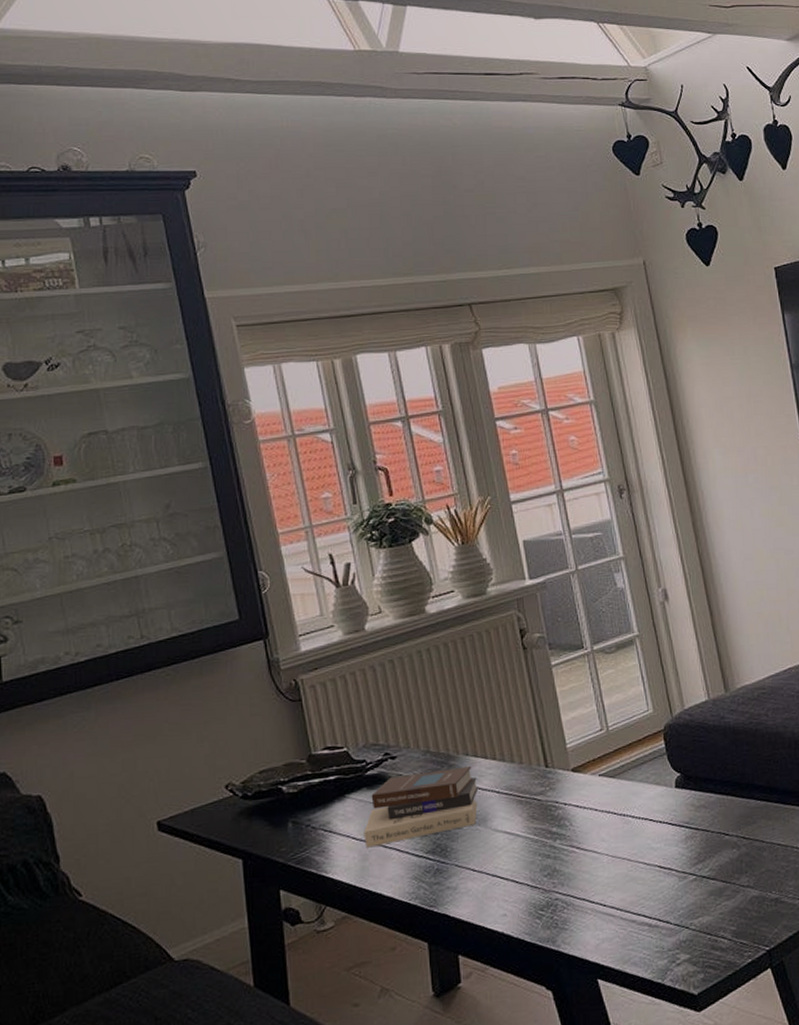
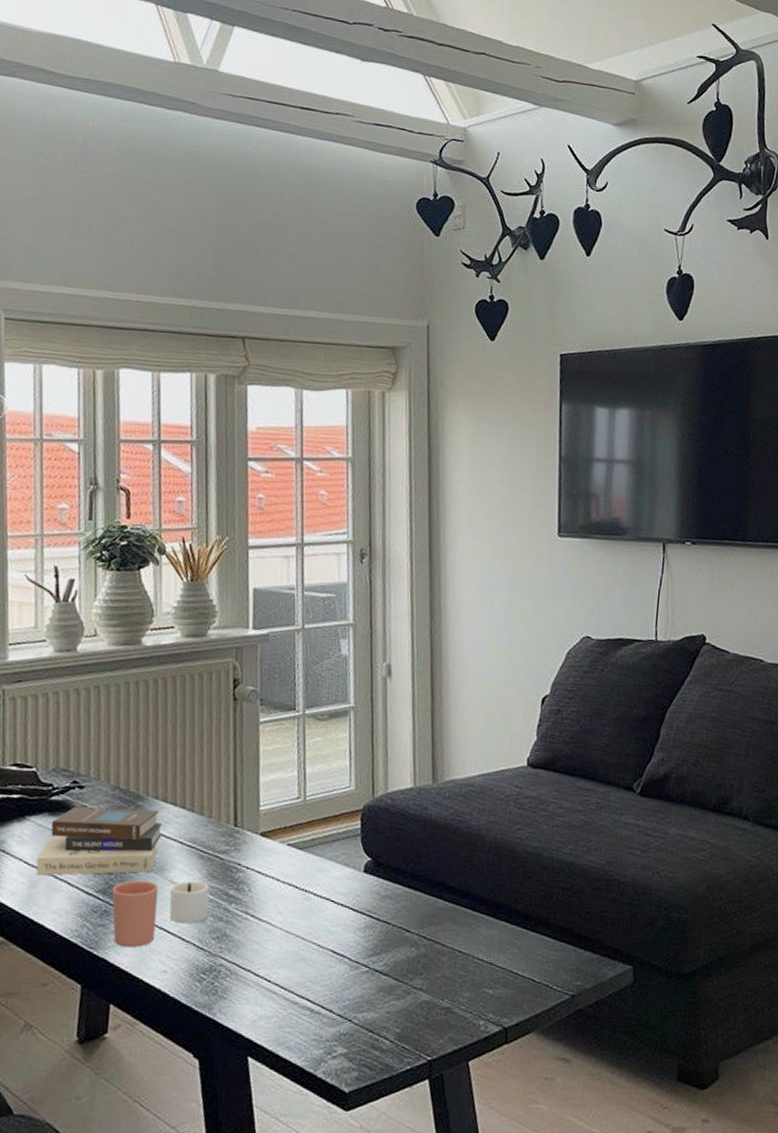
mug: none [441,833,489,900] -> present [111,880,159,948]
candle: none [496,825,536,868] -> present [169,880,210,924]

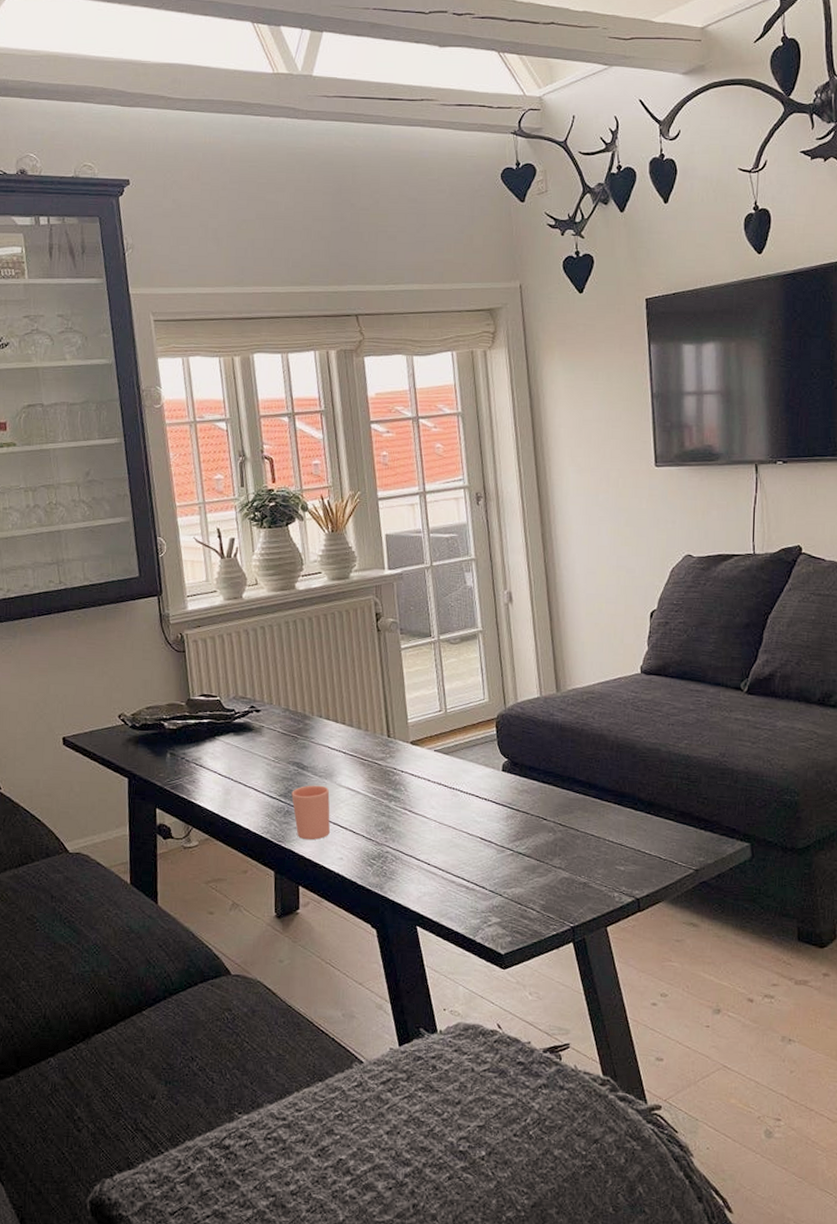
books: present [36,806,162,876] -> none [228,726,328,784]
candle: present [169,880,210,924] -> none [339,783,373,820]

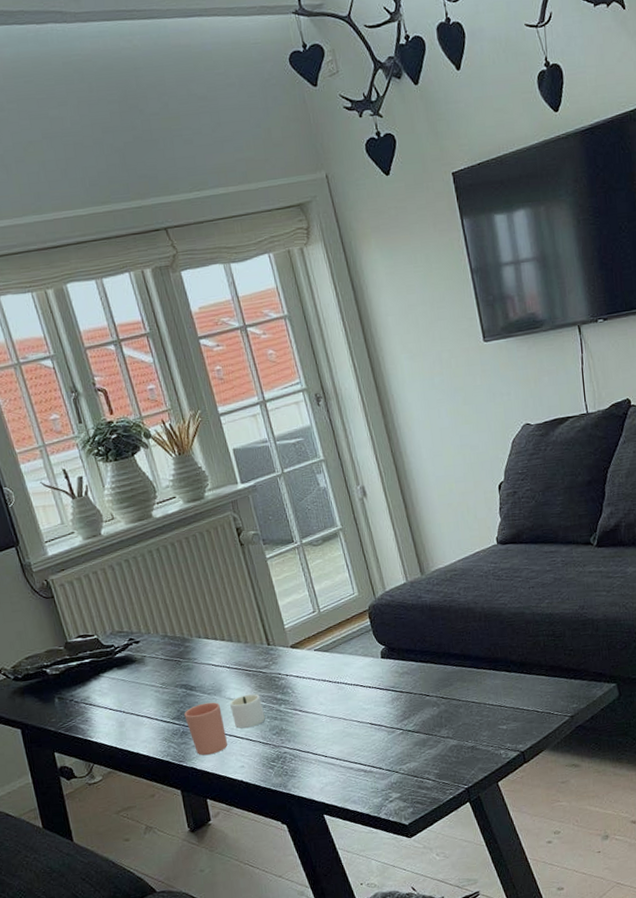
candle: none [339,783,373,820] -> present [230,693,265,729]

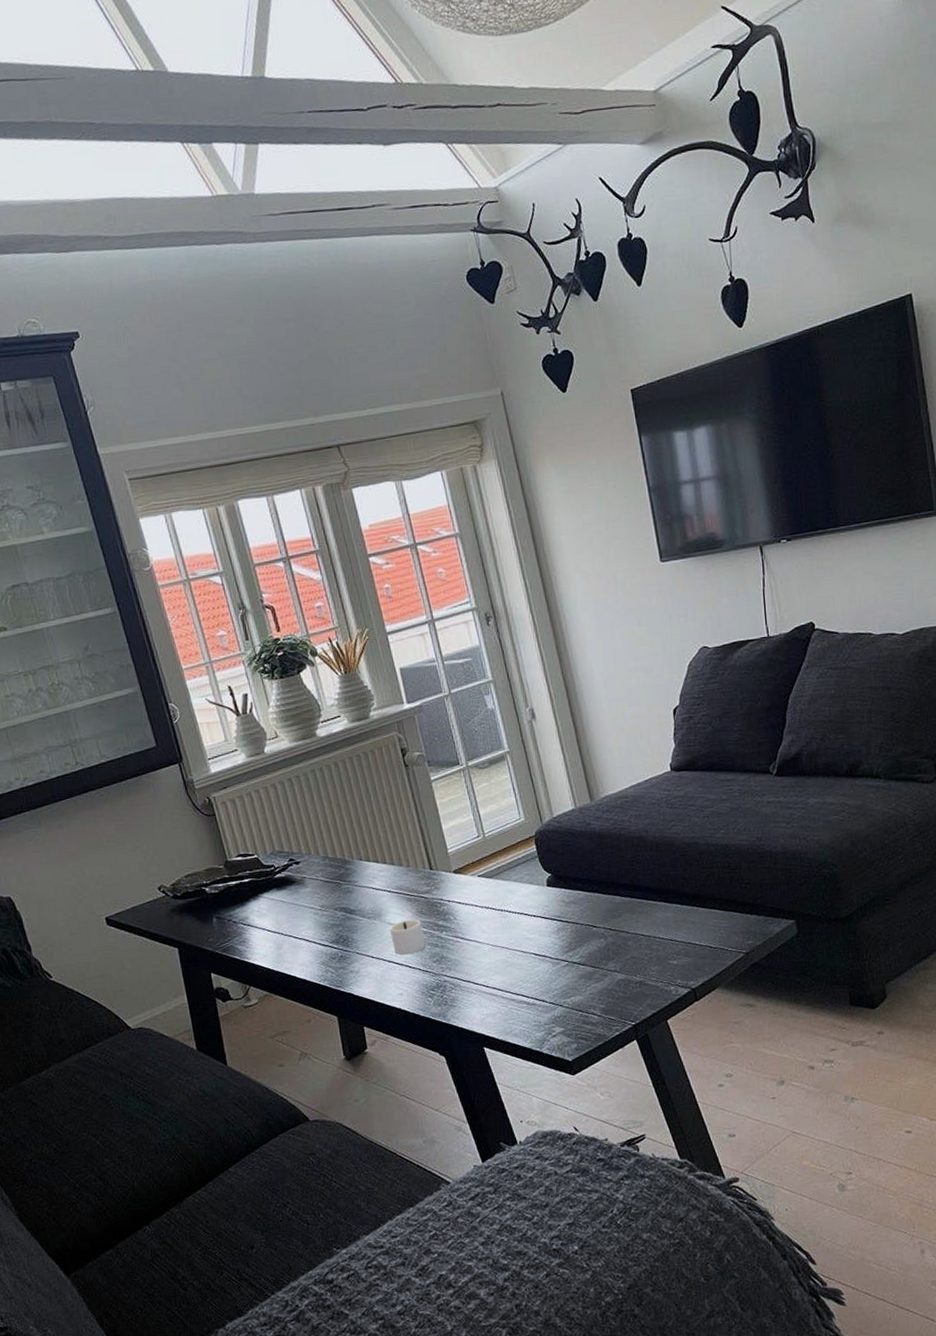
mug: present [184,702,227,756] -> none [343,926,386,982]

